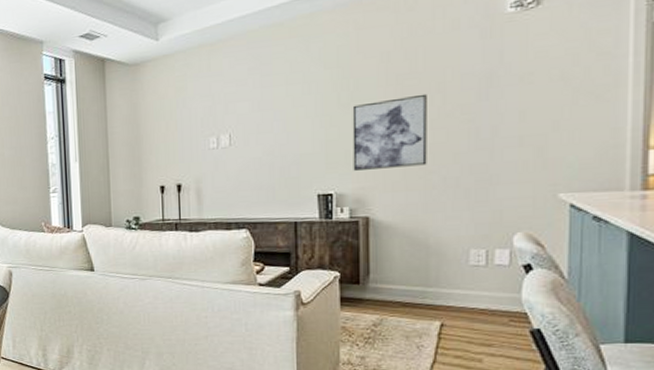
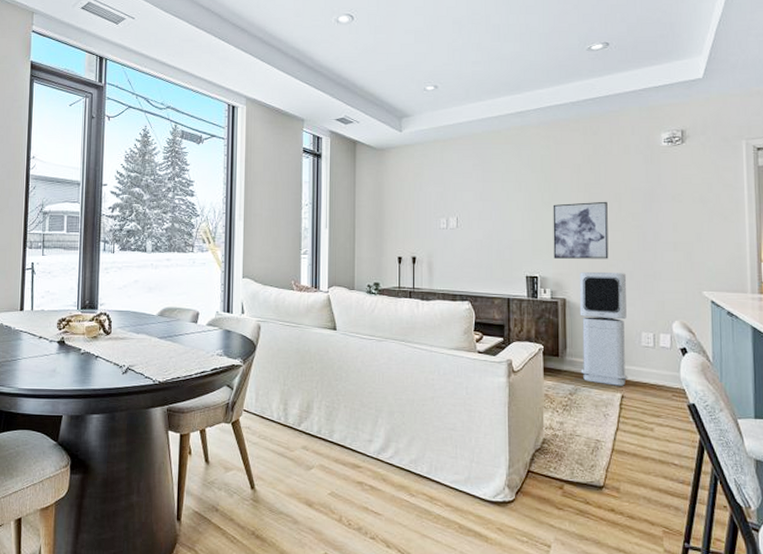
air purifier: none [387,180,452,313] -> present [579,271,628,386]

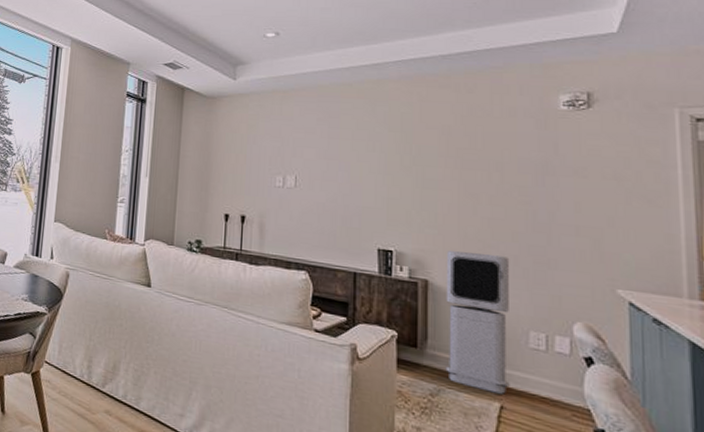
wall art: present [553,201,609,259] -> none [413,169,486,239]

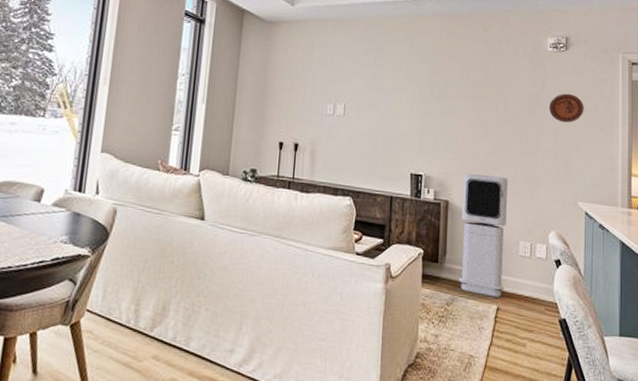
decorative plate: none [566,159,620,194] -> present [549,93,584,123]

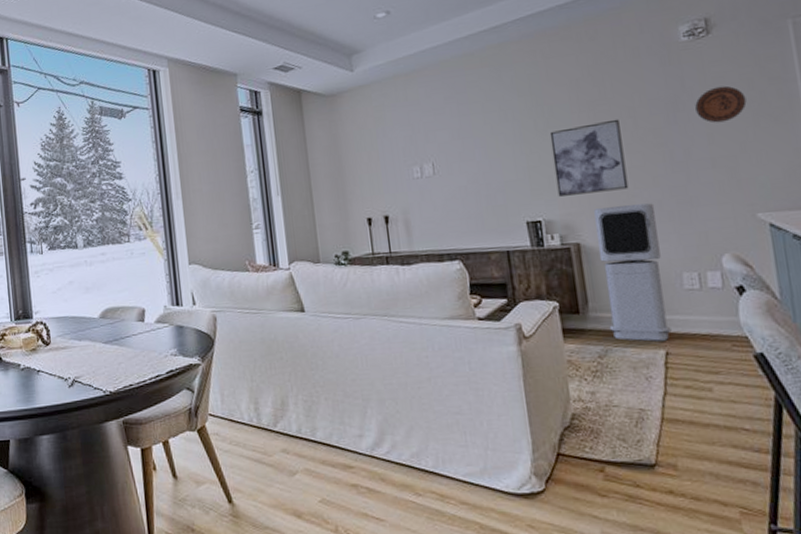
wall art: none [439,100,494,162] -> present [549,119,629,197]

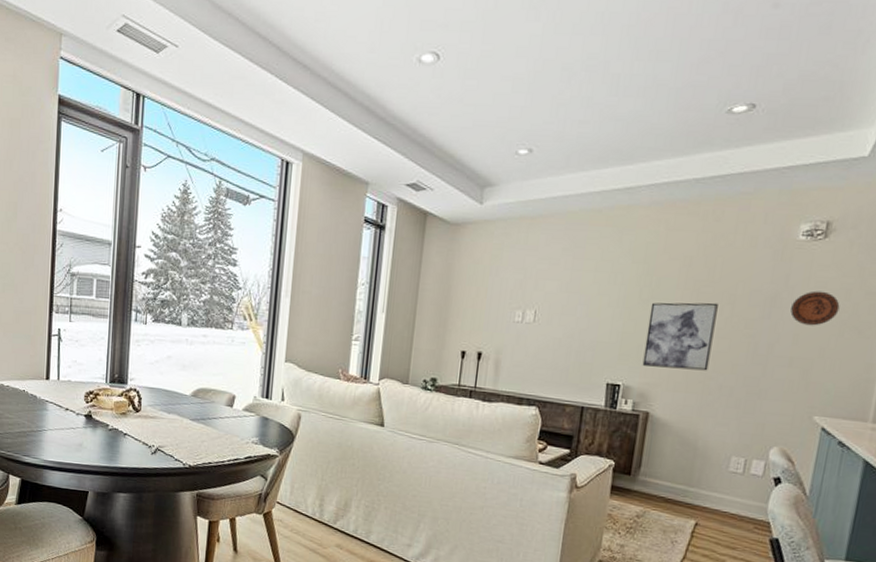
air purifier: present [594,203,672,341] -> none [653,384,726,513]

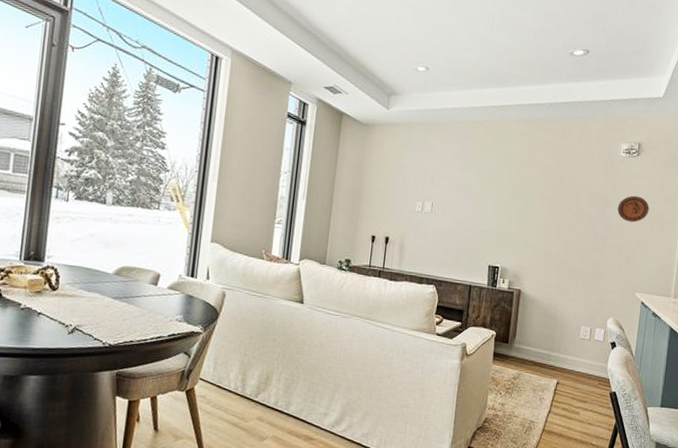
wall art: present [642,302,718,371] -> none [515,199,568,256]

